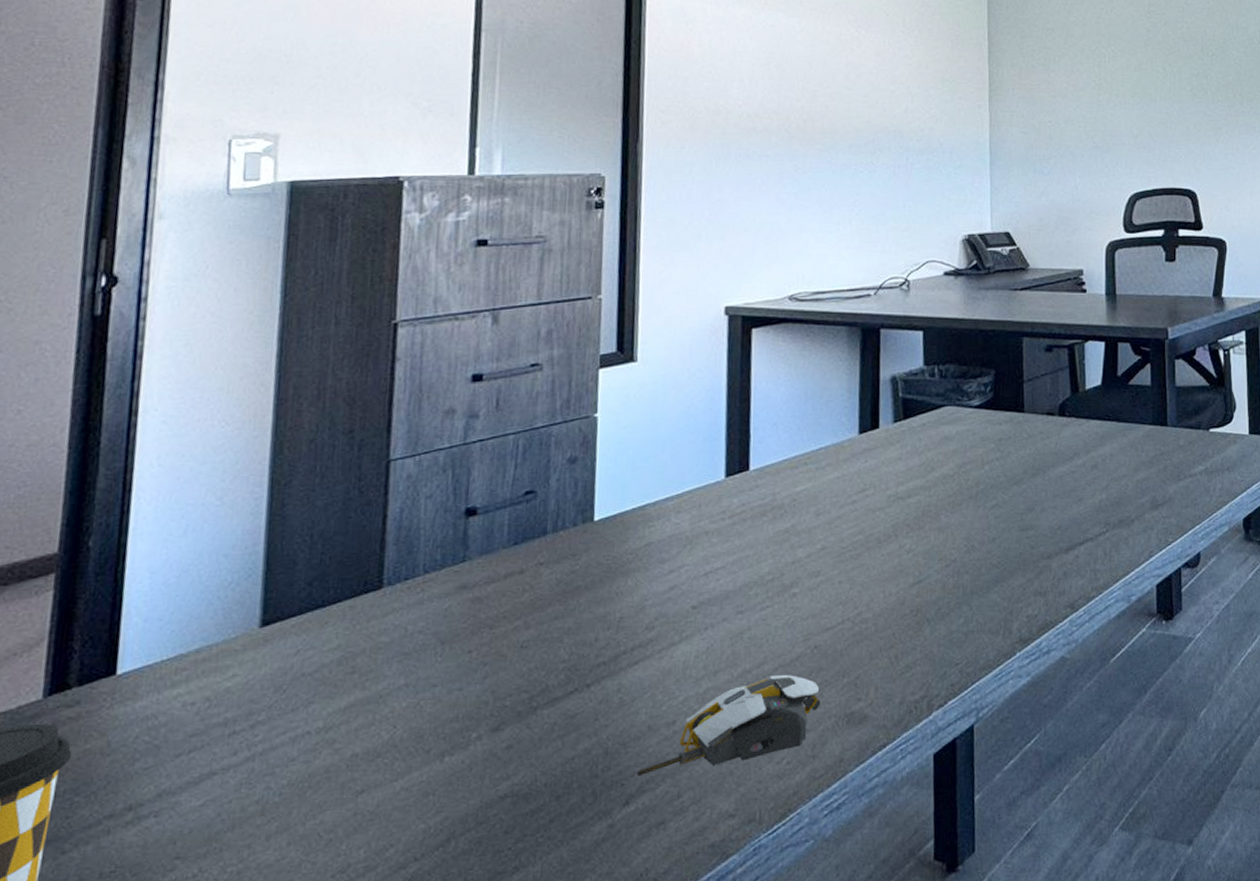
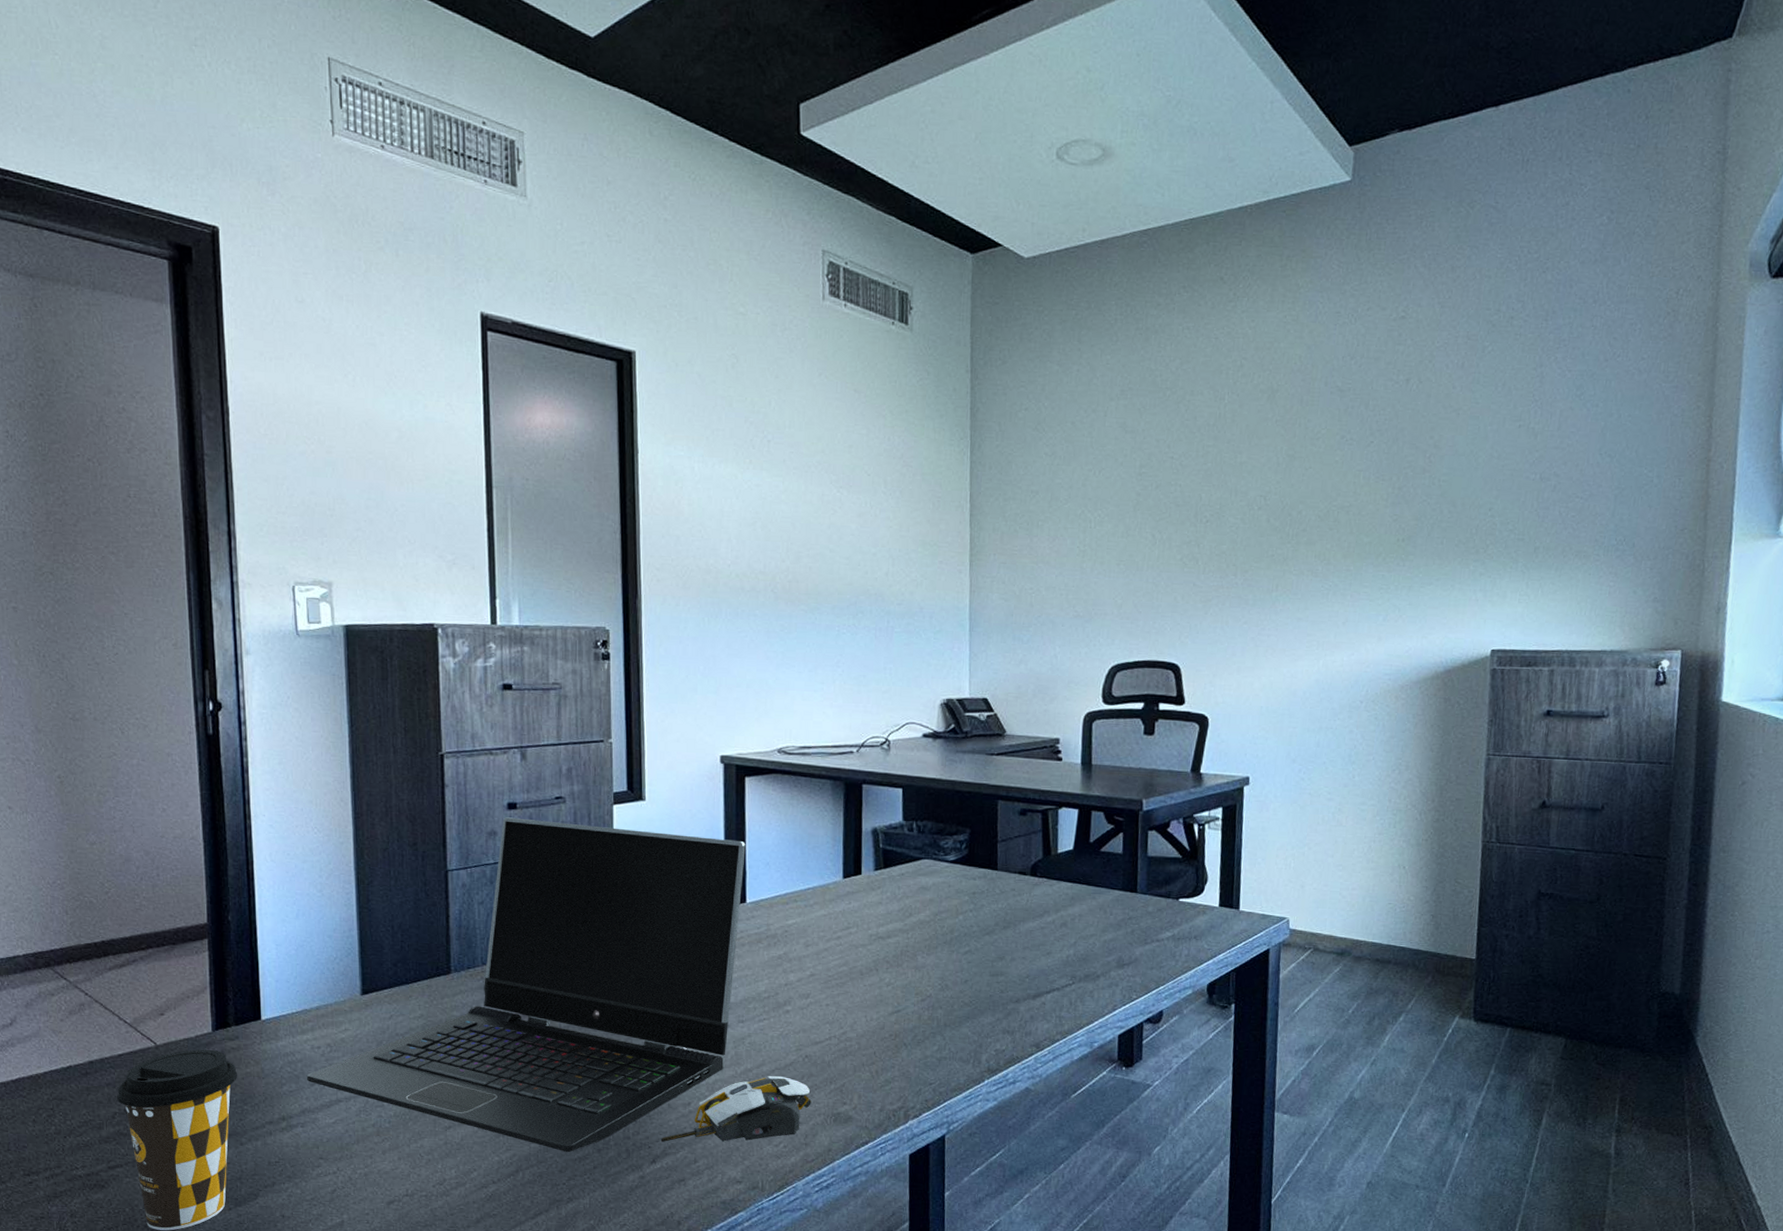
laptop computer: none [170,391,751,806] -> present [306,817,746,1153]

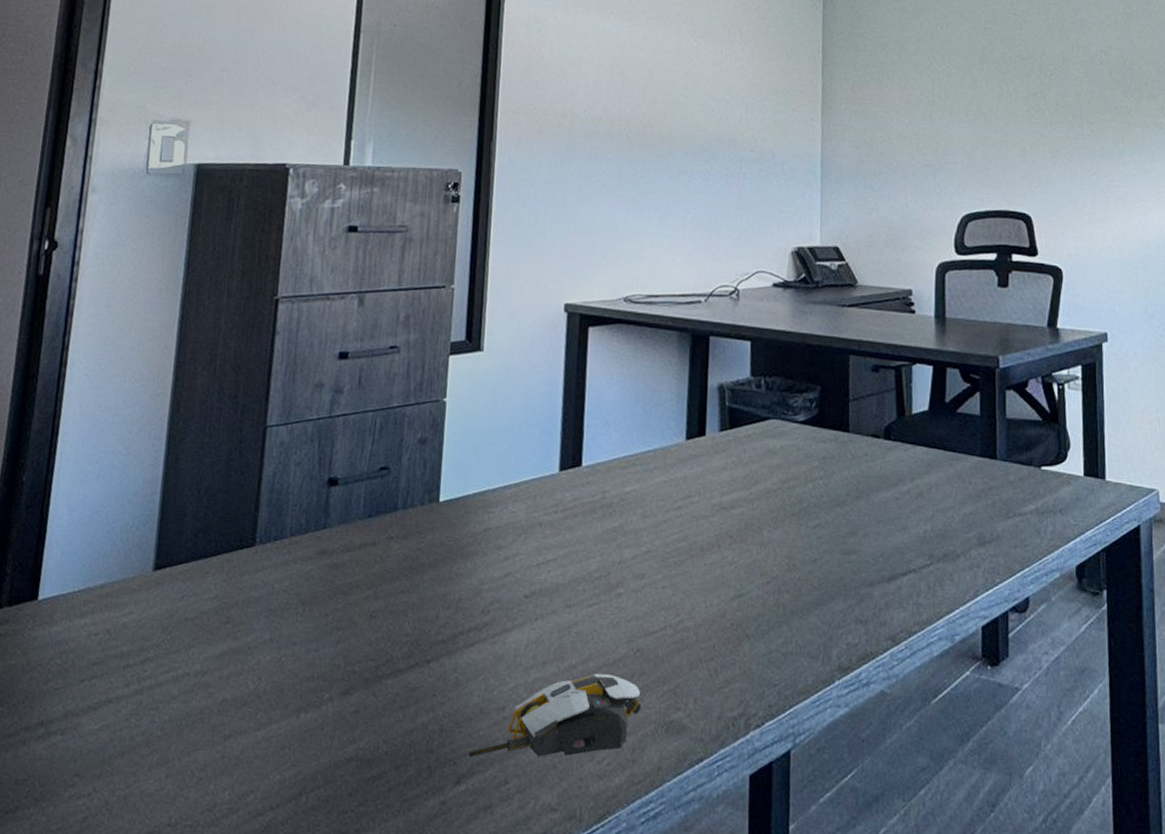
laptop computer: present [306,817,746,1153] -> none [76,368,585,770]

